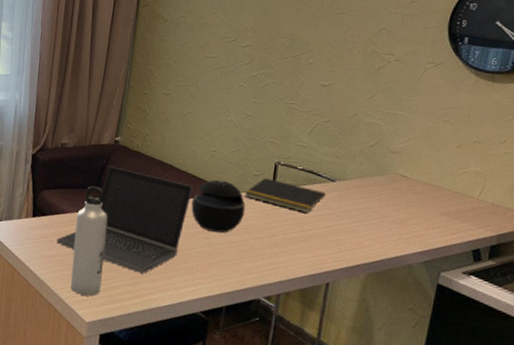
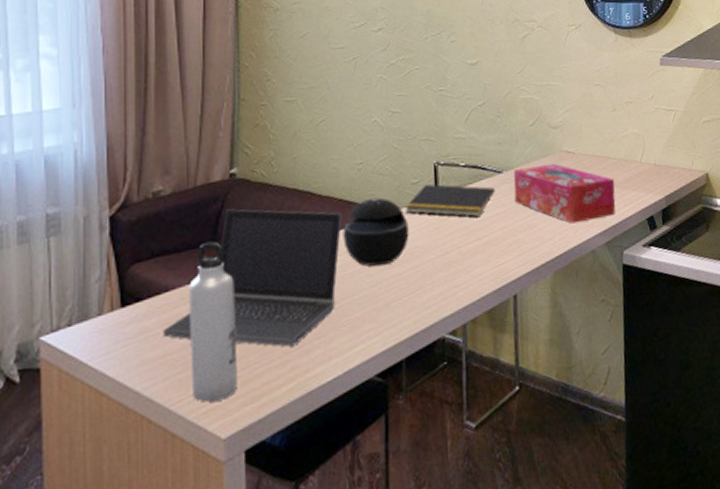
tissue box: none [342,181,446,240] -> present [513,163,616,224]

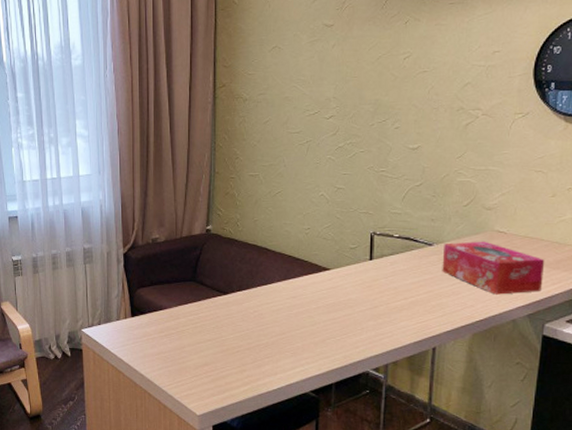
laptop computer: present [163,209,342,347] -> none [159,256,291,360]
water bottle: present [189,241,238,403] -> none [176,278,208,389]
speaker: present [342,197,409,267] -> none [290,257,345,311]
notepad: present [404,184,495,217] -> none [342,250,424,280]

